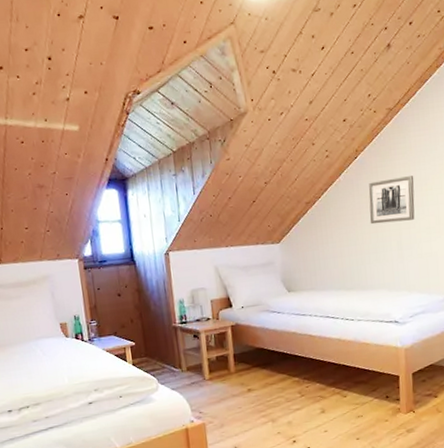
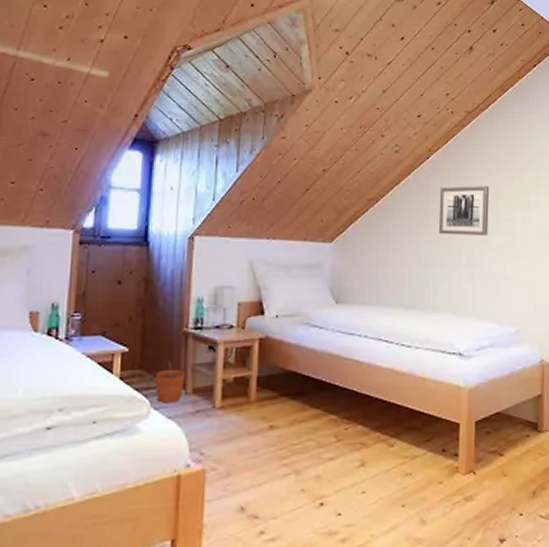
plant pot: none [157,348,180,379] -> present [155,360,186,403]

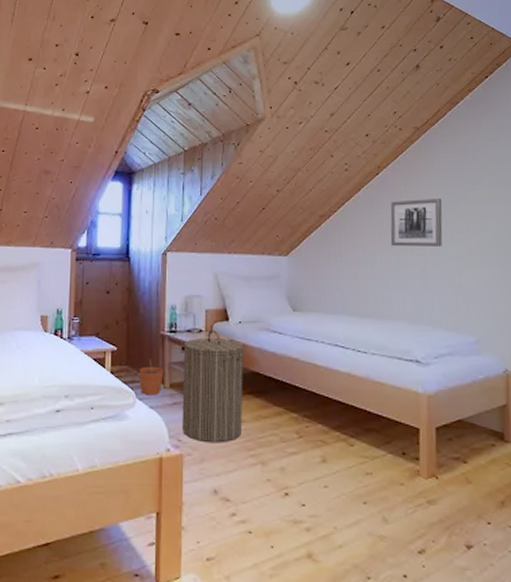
laundry hamper: none [206,326,281,455] -> present [182,330,244,443]

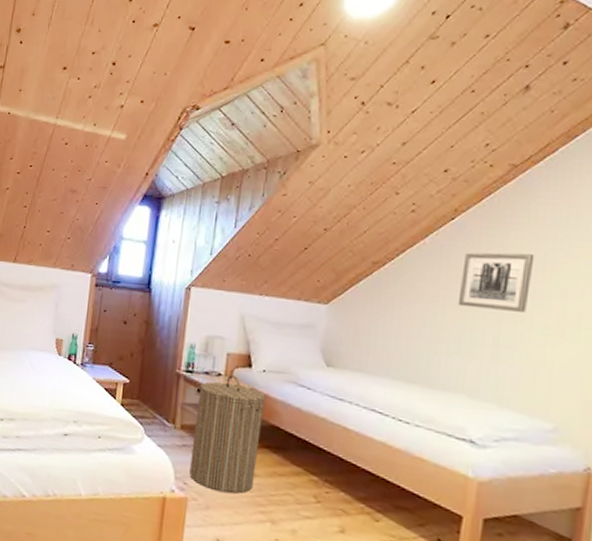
plant pot: present [139,359,164,395] -> none [149,396,176,434]

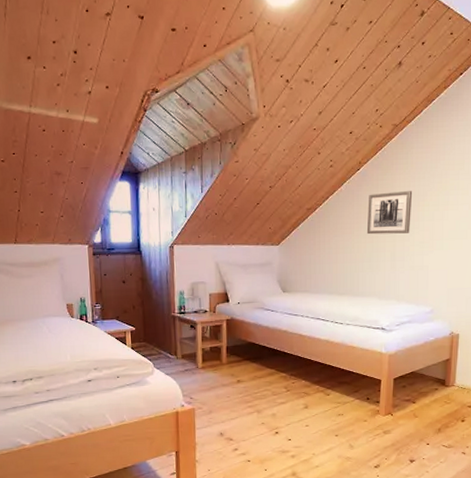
laundry hamper: present [189,375,266,494] -> none [191,310,242,399]

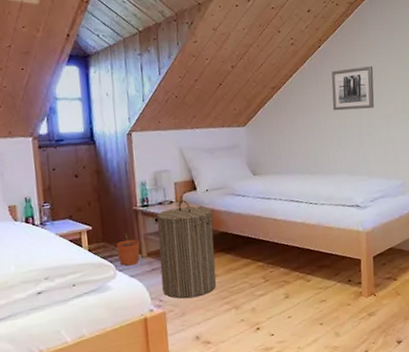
plant pot: none [155,336,176,365] -> present [116,233,140,266]
laundry hamper: none [191,310,242,399] -> present [156,200,217,299]

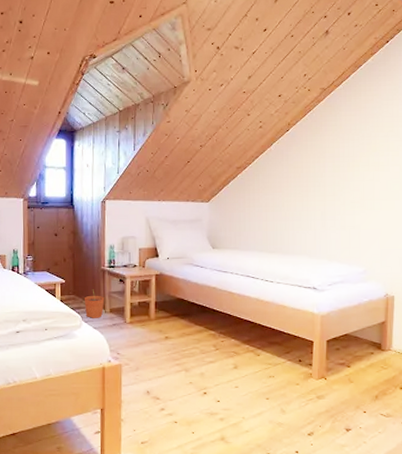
laundry hamper: present [156,200,217,299] -> none [120,265,171,355]
wall art: present [331,66,374,111] -> none [296,152,342,194]

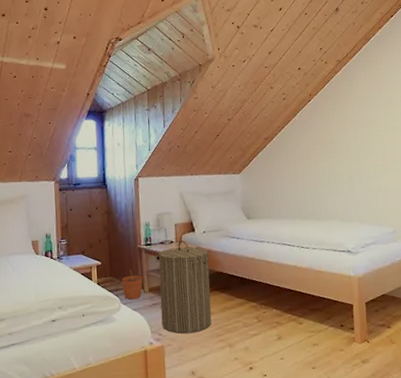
laundry hamper: none [120,265,171,355] -> present [158,240,212,334]

